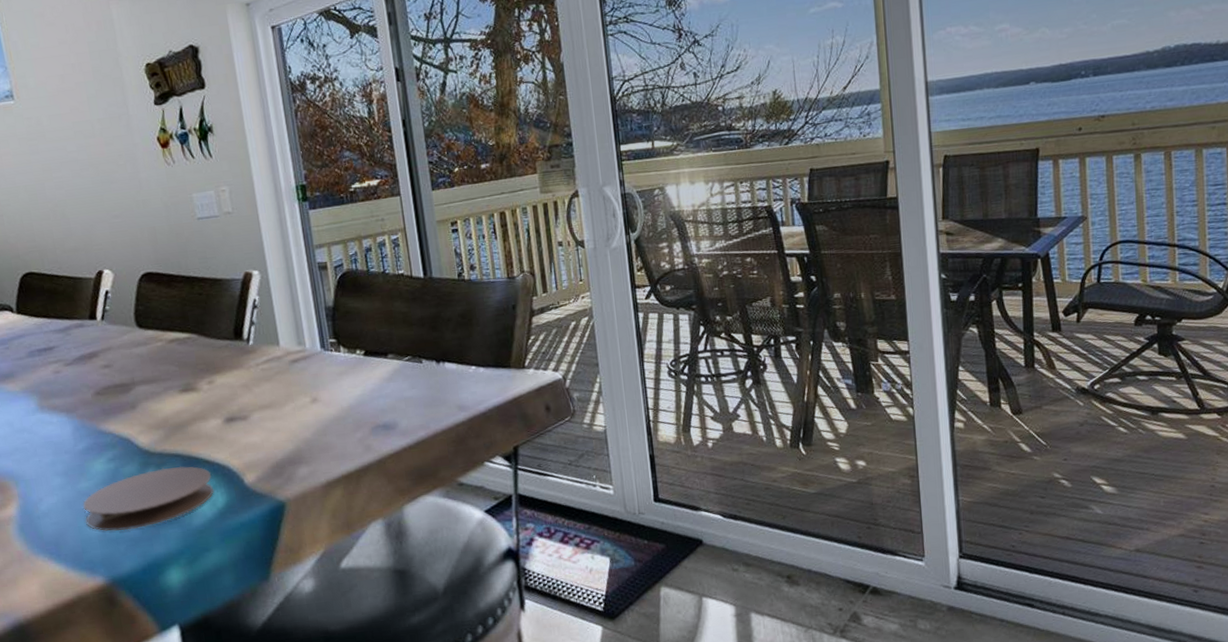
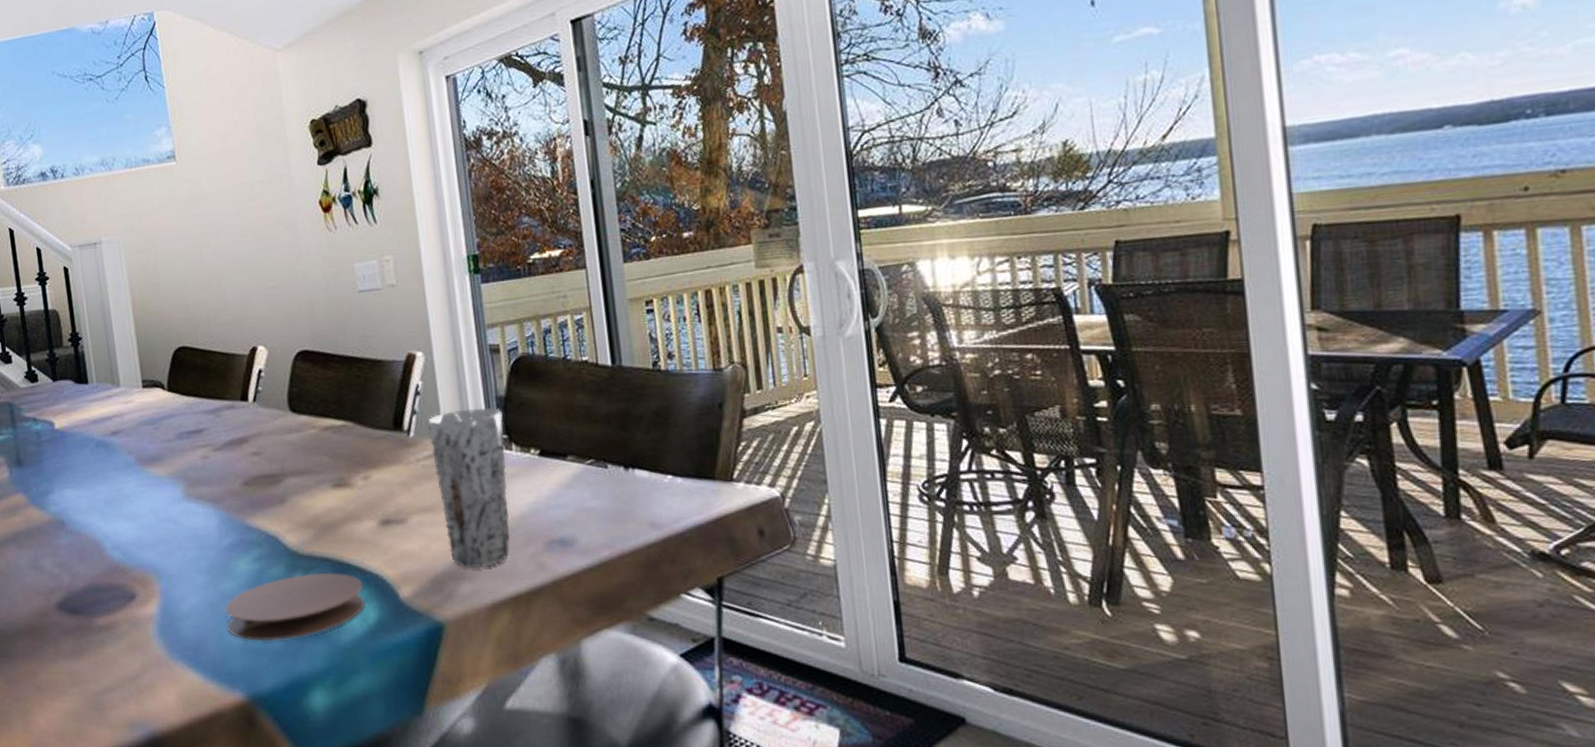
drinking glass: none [264,317,341,454] -> present [426,408,510,569]

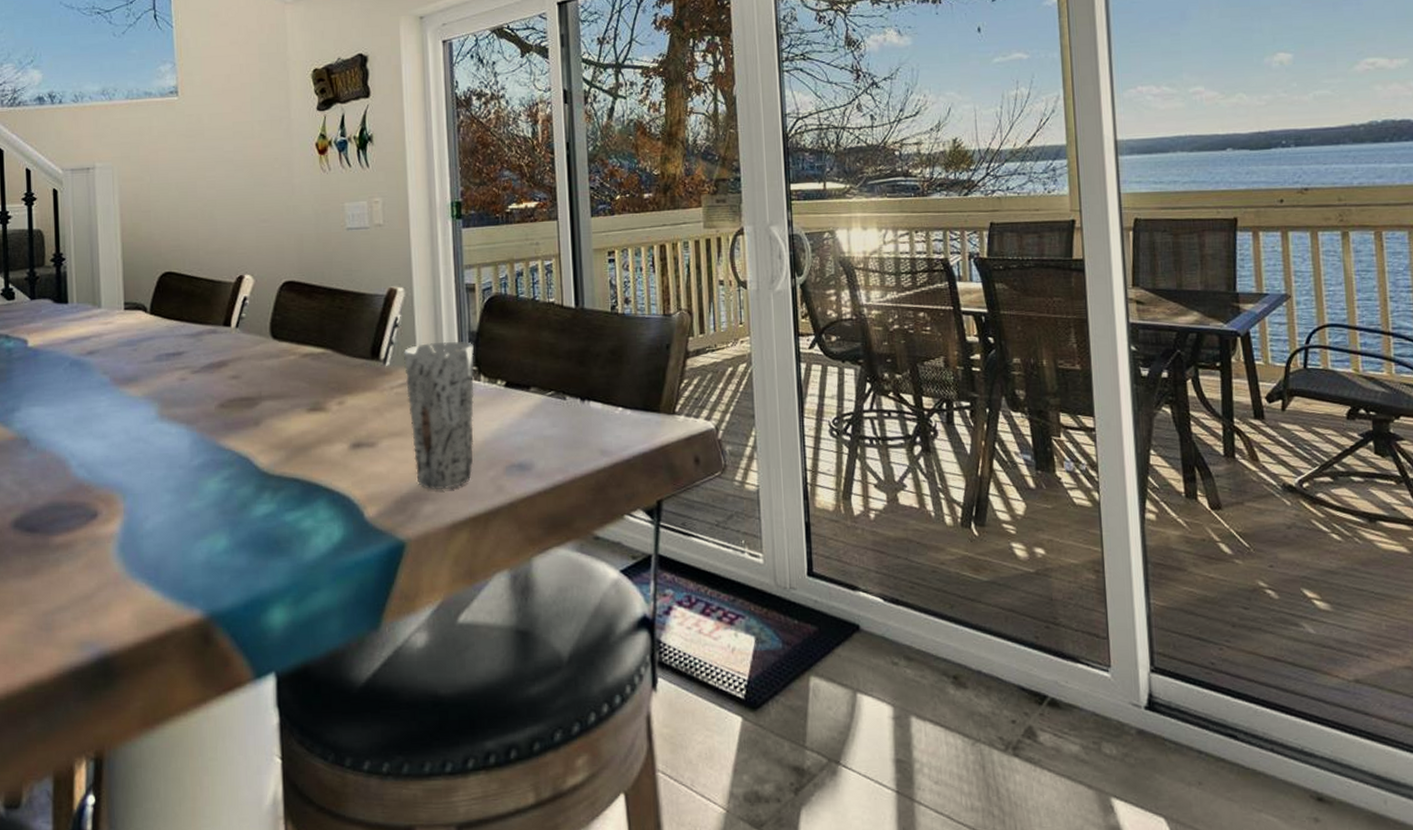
coaster: present [225,572,366,642] -> none [190,492,331,560]

